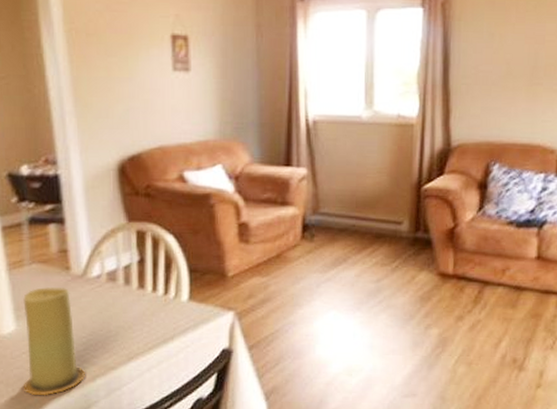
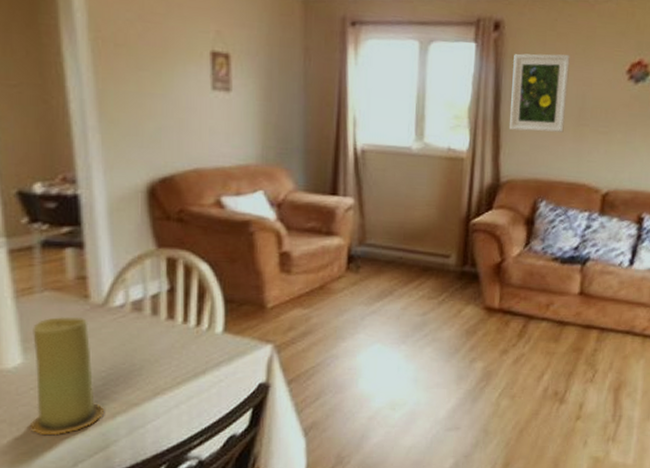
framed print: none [459,12,521,94] -> present [510,54,570,133]

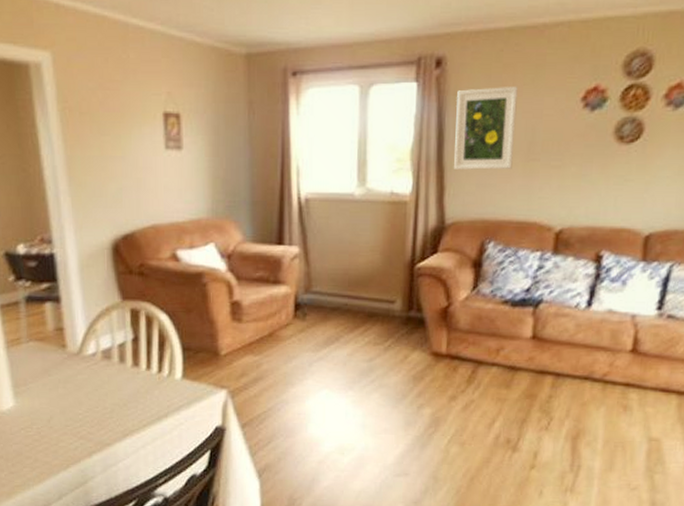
candle: present [31,317,104,436] -> none [21,365,82,471]

